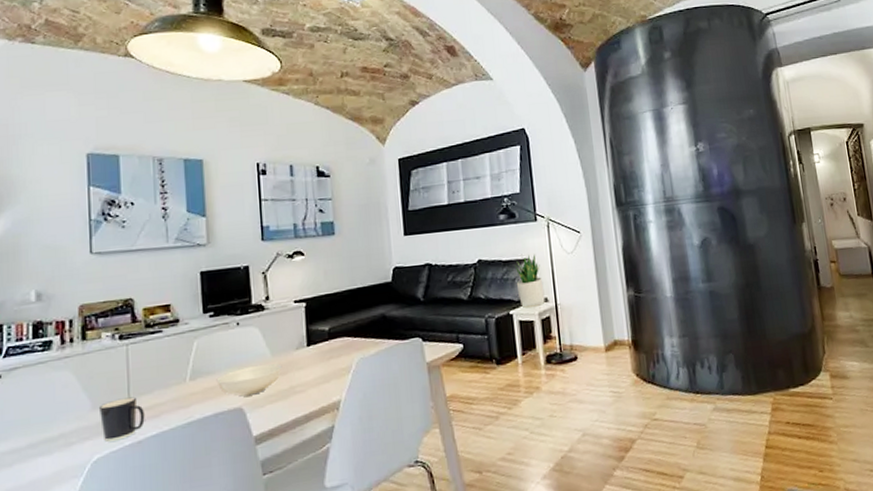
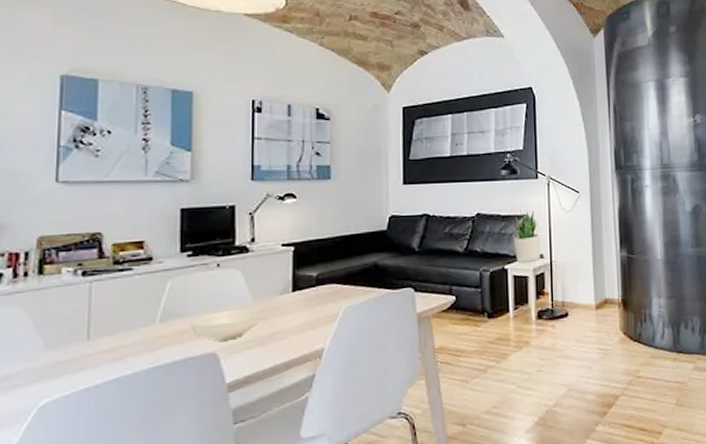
mug: present [98,397,145,442] -> none [51,337,105,385]

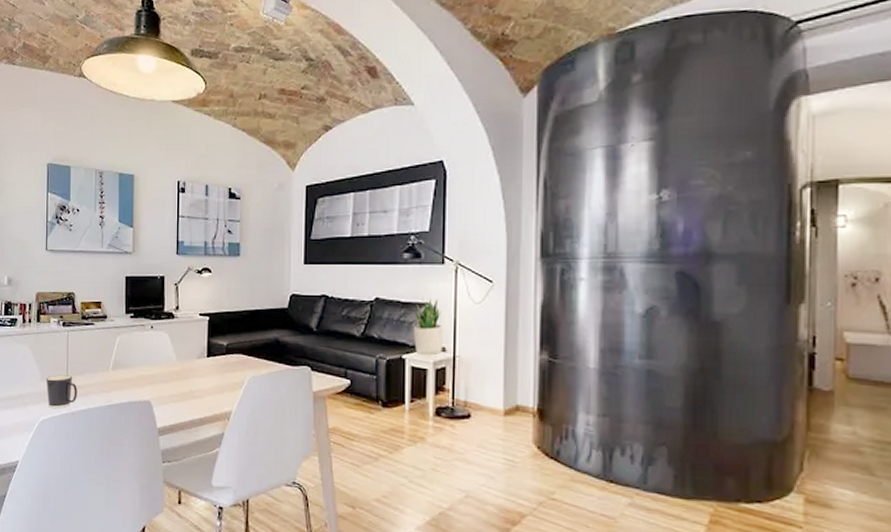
mug: none [51,337,105,385] -> present [45,375,77,409]
bowl: present [189,308,264,342] -> none [132,366,185,392]

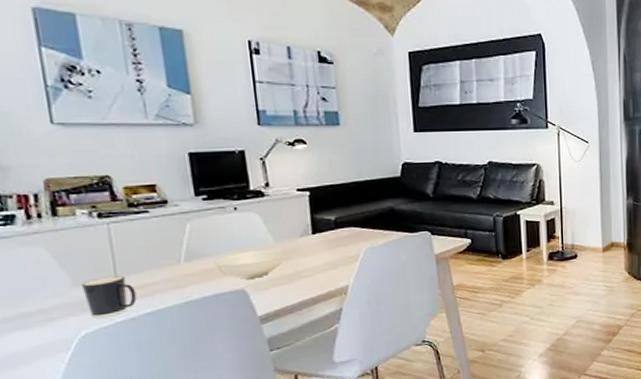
bowl: none [132,366,185,392] -> present [214,249,287,279]
planter: present [413,299,443,356] -> none [523,159,551,210]

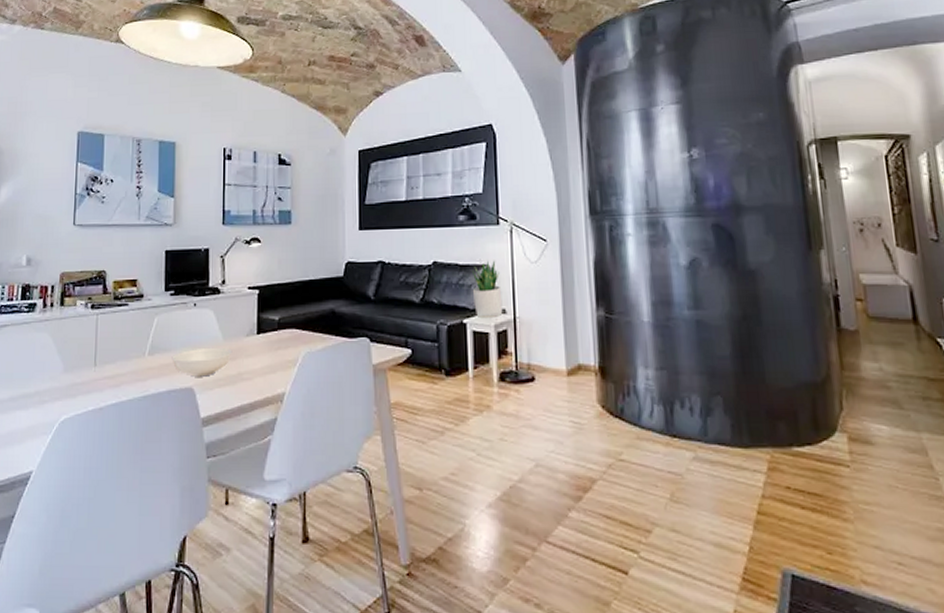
mug: present [80,275,137,318] -> none [69,365,107,404]
planter: none [523,159,551,210] -> present [471,260,503,319]

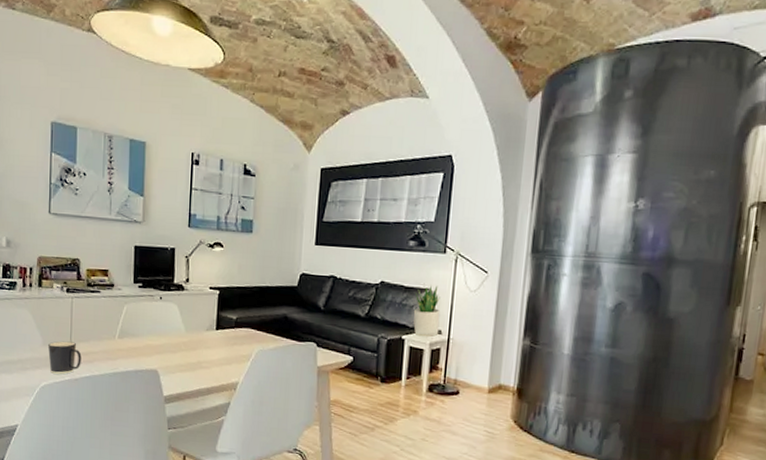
mug: none [69,365,107,404] -> present [47,341,82,375]
bowl: present [172,347,232,377] -> none [139,337,193,362]

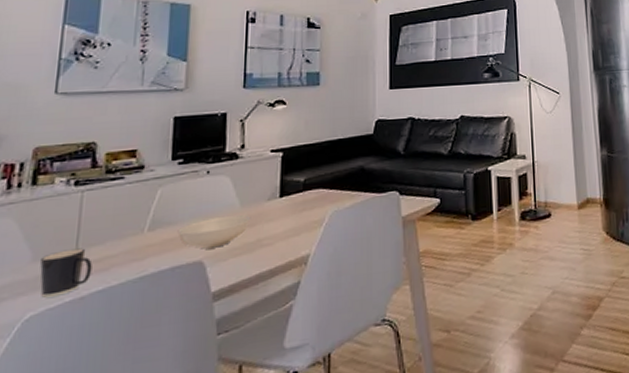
bowl: none [139,337,193,362] -> present [177,215,251,250]
planter: present [413,285,440,337] -> none [495,112,523,165]

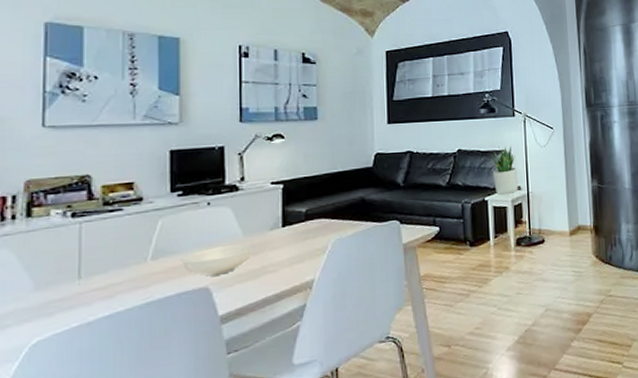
mug: present [39,248,93,298] -> none [41,276,97,324]
planter: none [495,112,523,165] -> present [491,146,518,196]

